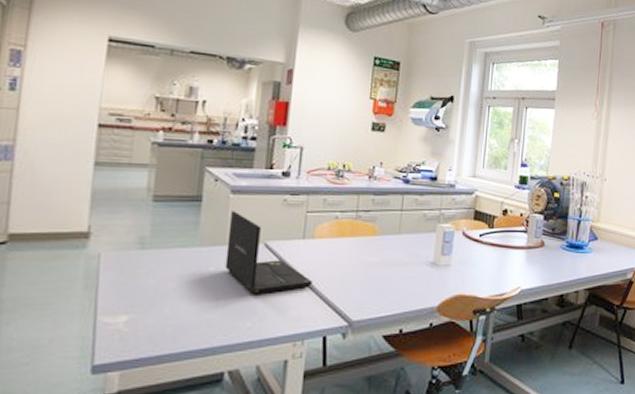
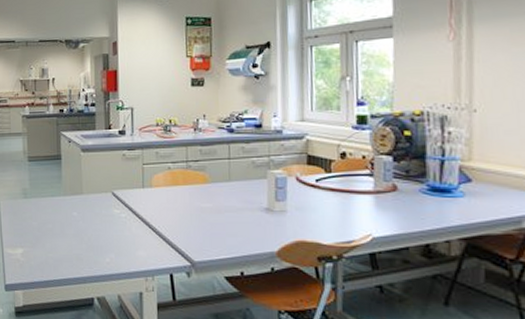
laptop: present [225,211,313,295] -> none [83,166,155,236]

